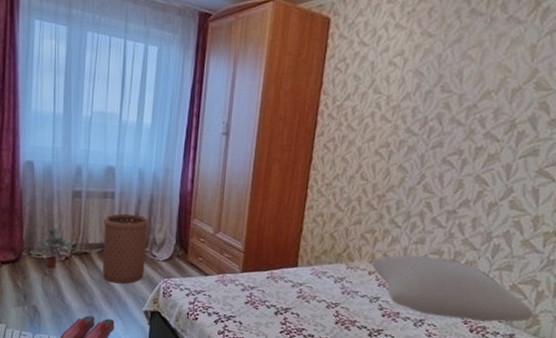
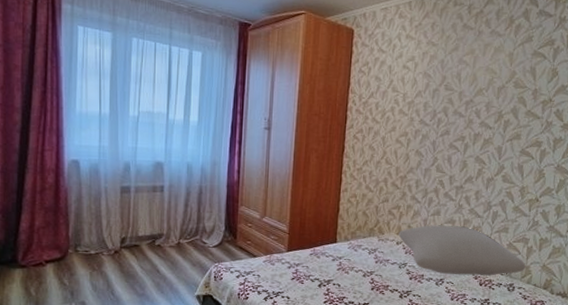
potted plant: present [36,227,77,268] -> none [83,223,126,263]
laundry basket: present [103,213,149,284] -> none [153,205,198,272]

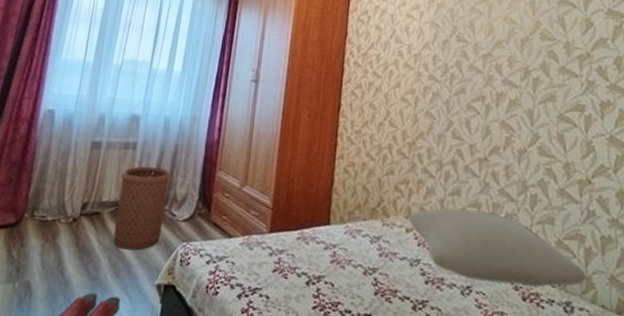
laundry basket: none [153,205,198,272] -> present [113,166,171,251]

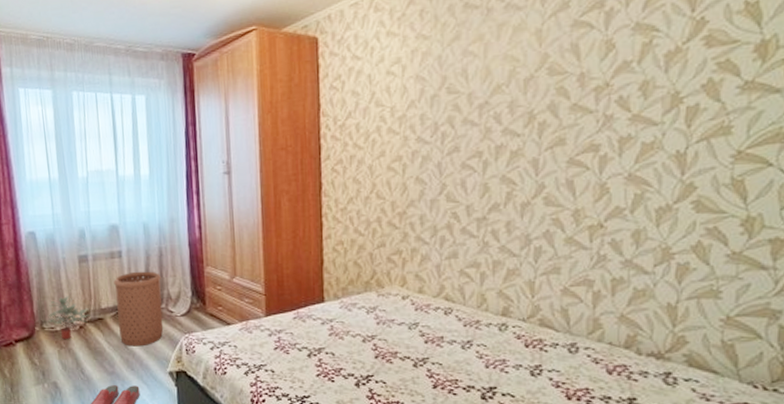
potted plant: none [41,183,89,233] -> present [48,296,90,340]
cushion: present [408,208,586,288] -> none [403,270,593,334]

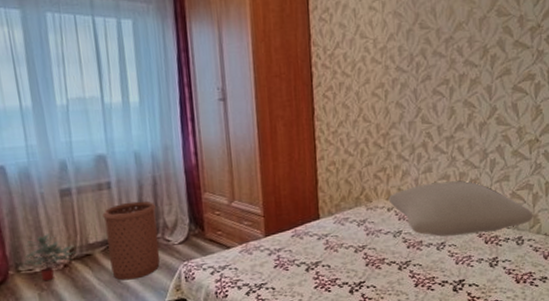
cushion: none [403,270,593,334] -> present [388,180,533,237]

